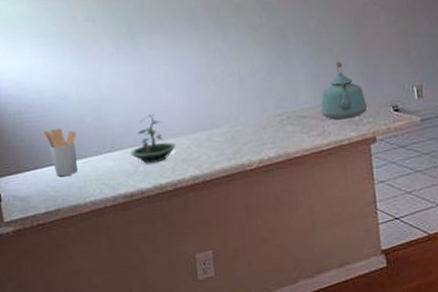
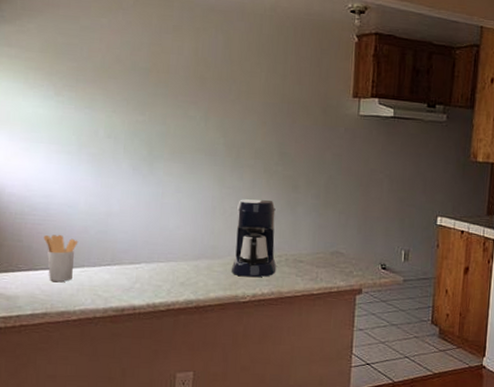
terrarium: present [130,114,176,164] -> none [128,236,176,283]
coffee maker: none [227,56,280,143] -> present [231,199,277,277]
kettle: present [321,61,368,120] -> none [317,216,360,269]

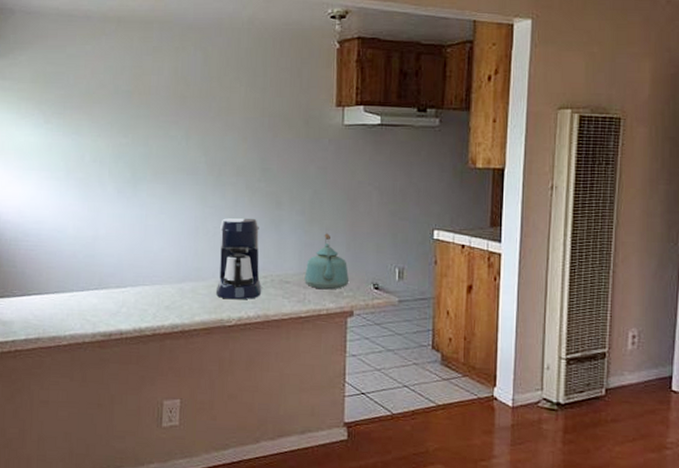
utensil holder: present [43,235,79,282] -> none [35,260,68,307]
kettle: none [317,216,360,269] -> present [304,233,350,290]

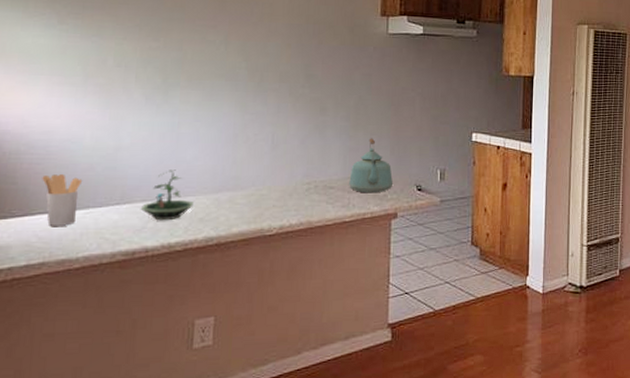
utensil holder: none [35,260,68,307] -> present [42,174,83,226]
terrarium: none [115,259,161,307] -> present [140,169,194,221]
coffee maker: present [215,218,262,300] -> none [255,124,305,208]

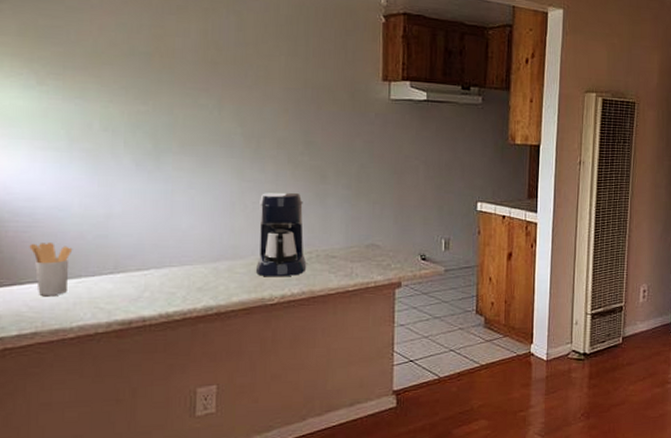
terrarium: present [140,169,194,221] -> none [135,238,191,290]
coffee maker: none [255,124,305,208] -> present [255,192,307,277]
kettle: present [349,138,394,193] -> none [351,207,397,263]

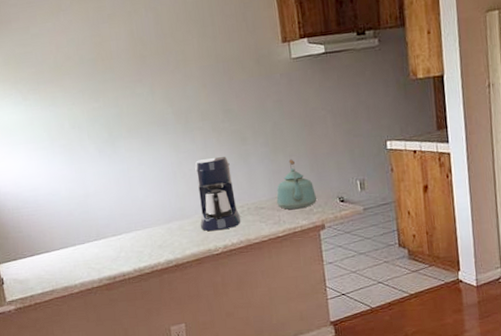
utensil holder: present [29,243,73,296] -> none [38,221,68,262]
kettle: none [351,207,397,263] -> present [276,159,317,210]

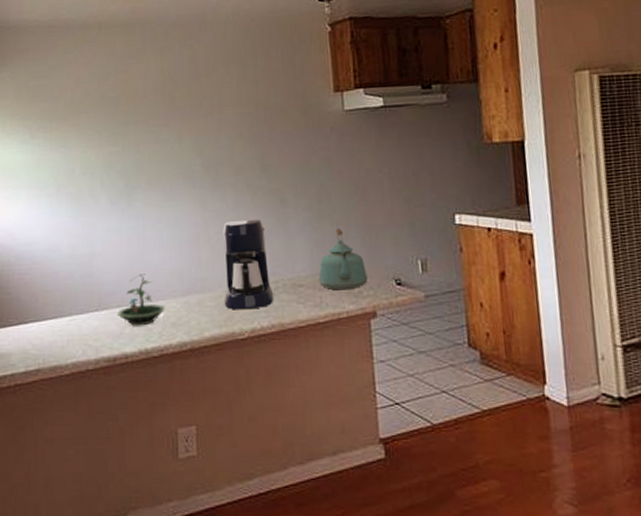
terrarium: none [112,207,152,250] -> present [117,273,165,326]

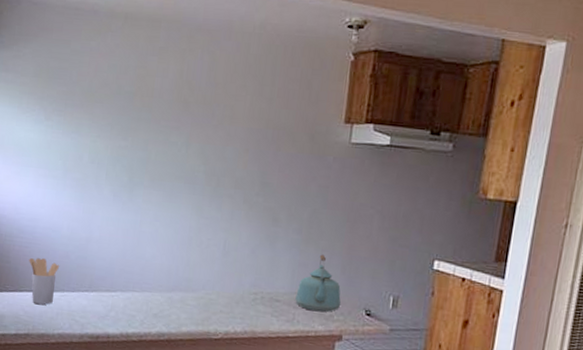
utensil holder: none [31,283,65,334] -> present [29,258,60,305]
terrarium: present [117,273,165,326] -> none [104,265,150,312]
coffee maker: present [223,219,274,310] -> none [204,230,254,315]

